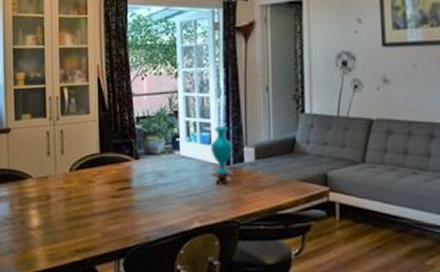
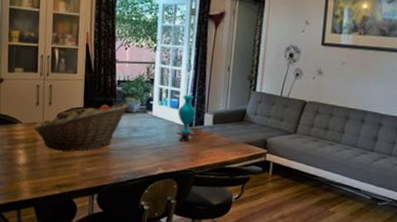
fruit basket: none [46,143,151,209] -> present [33,103,128,152]

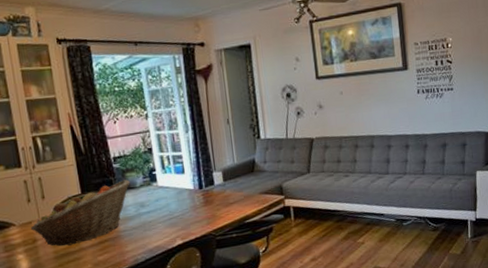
vase: present [176,94,196,142] -> none [184,156,207,207]

